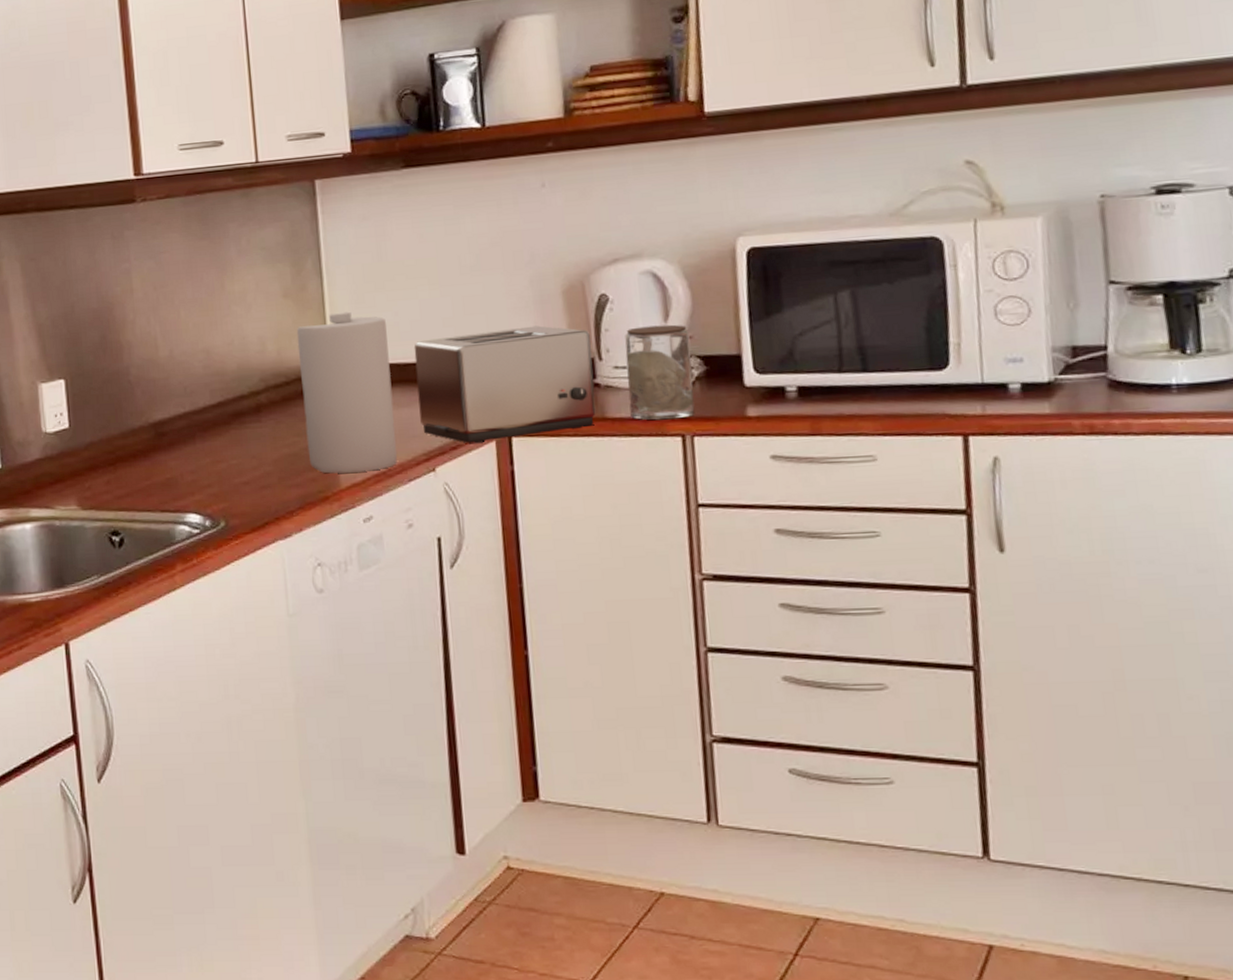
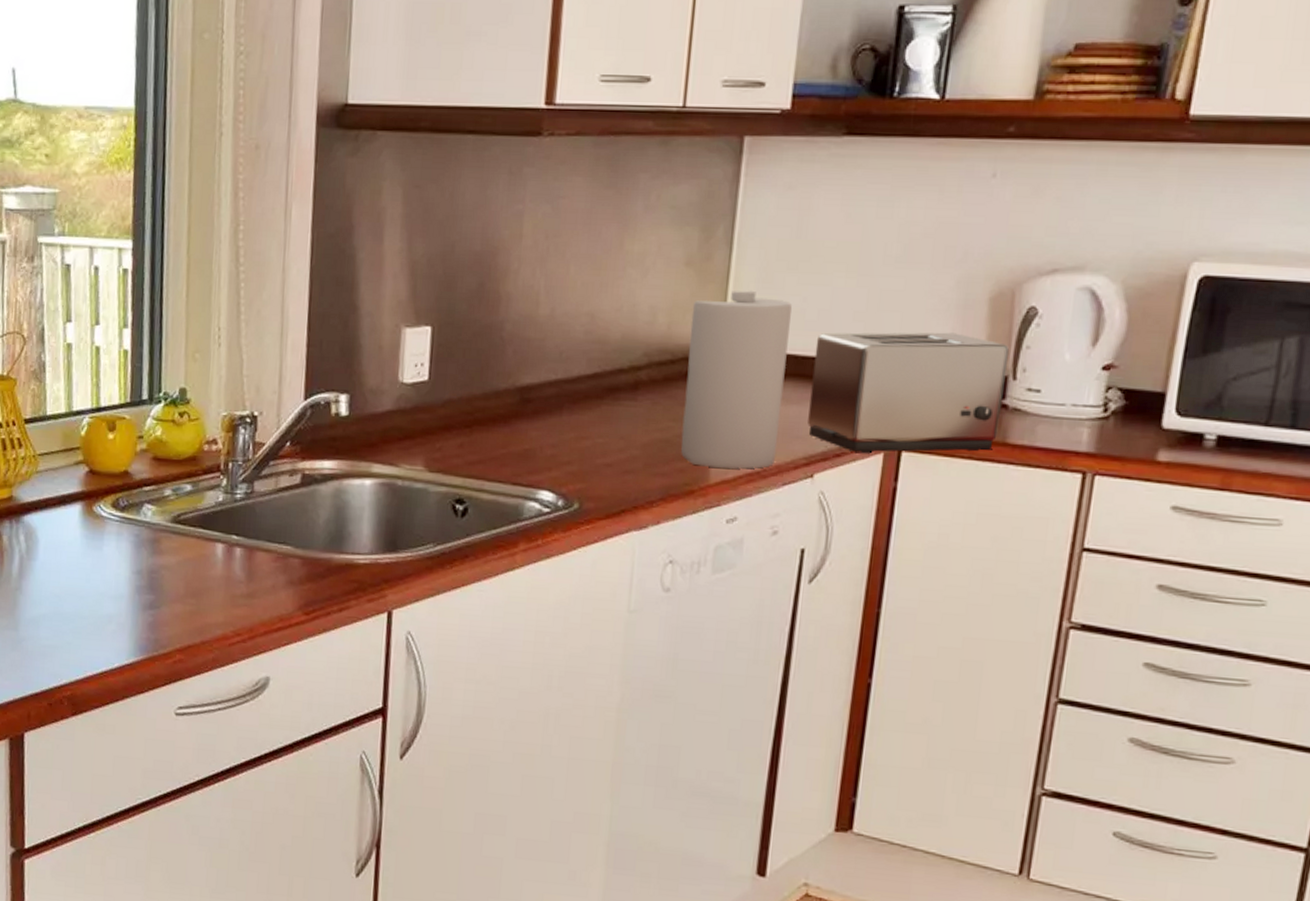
jar: present [625,324,695,420] -> none [1033,348,1116,454]

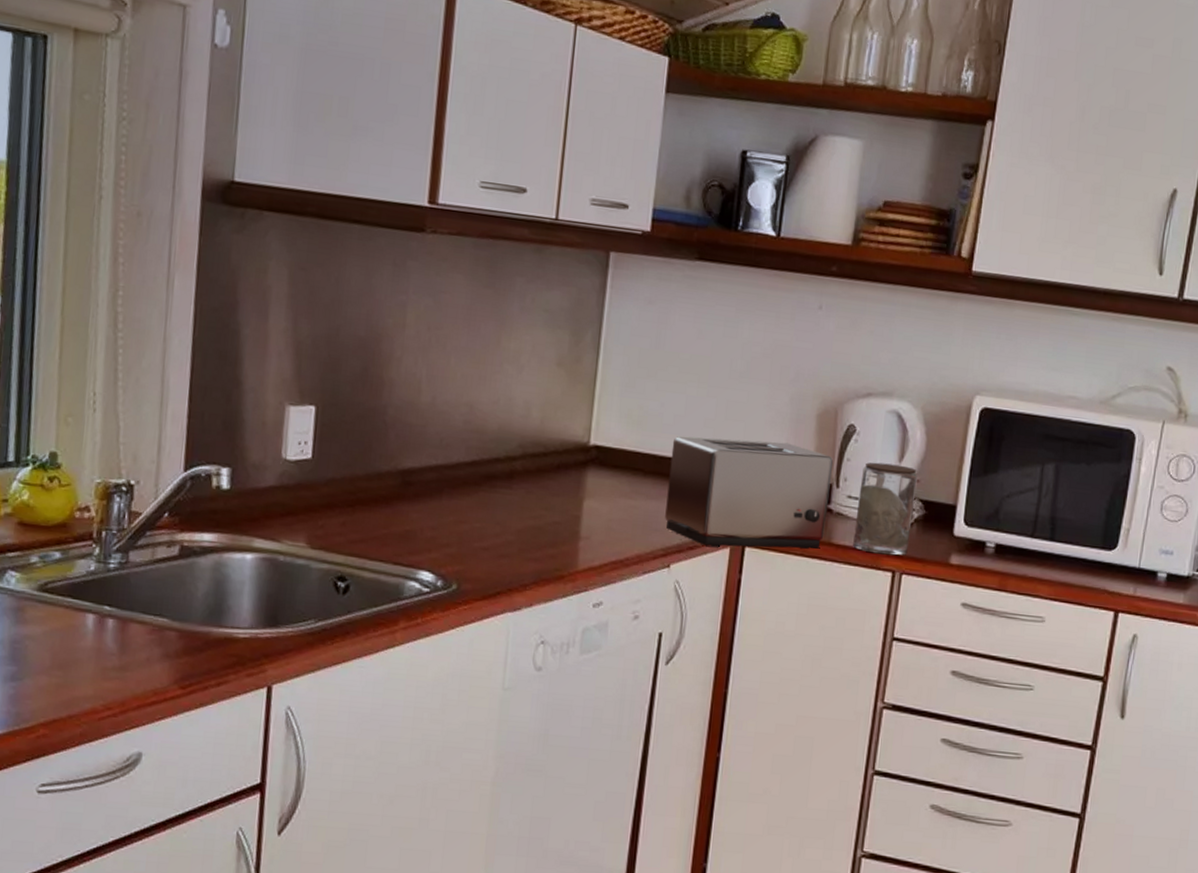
paper towel holder: present [680,290,792,469] -> none [552,392,651,558]
jar: none [1033,348,1116,454] -> present [853,462,918,555]

